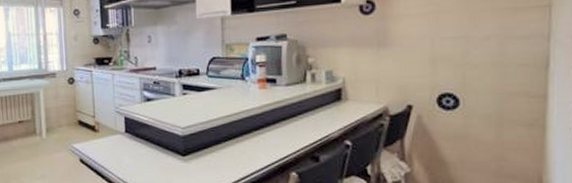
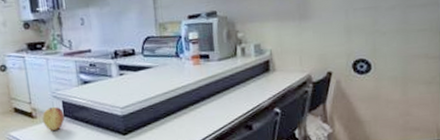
apple: none [104,121,126,145] -> present [42,106,65,131]

